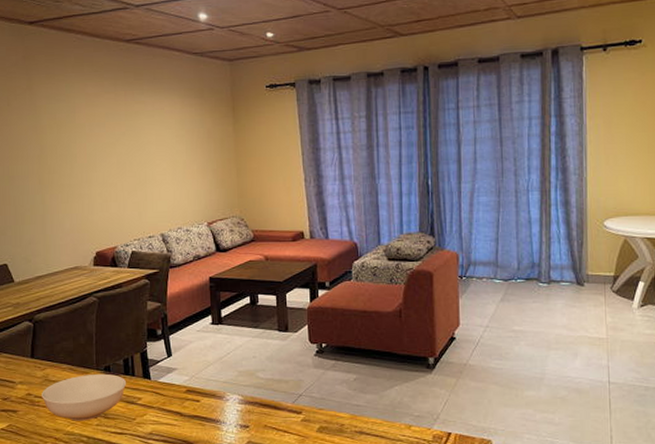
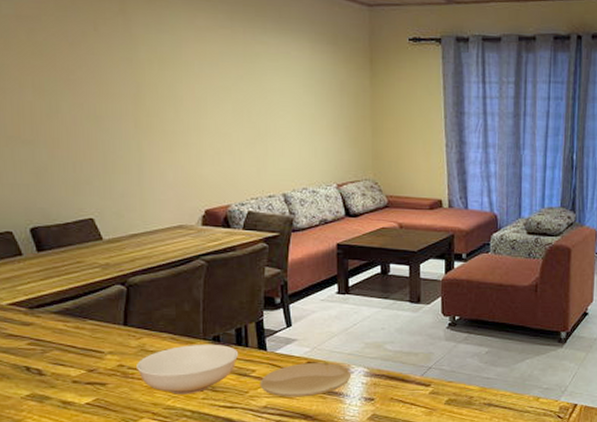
plate: none [145,391,226,424] -> present [259,363,350,397]

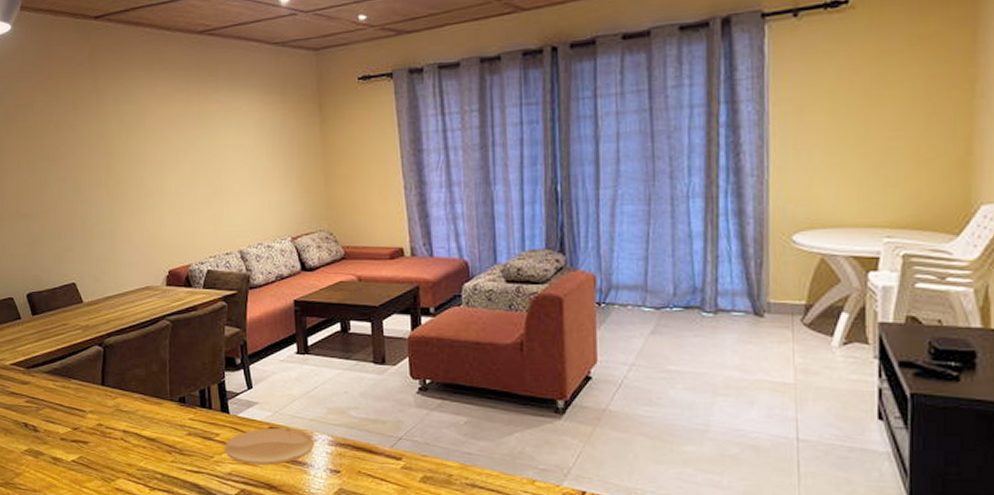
bowl: present [137,343,239,395] -> none [113,405,204,457]

